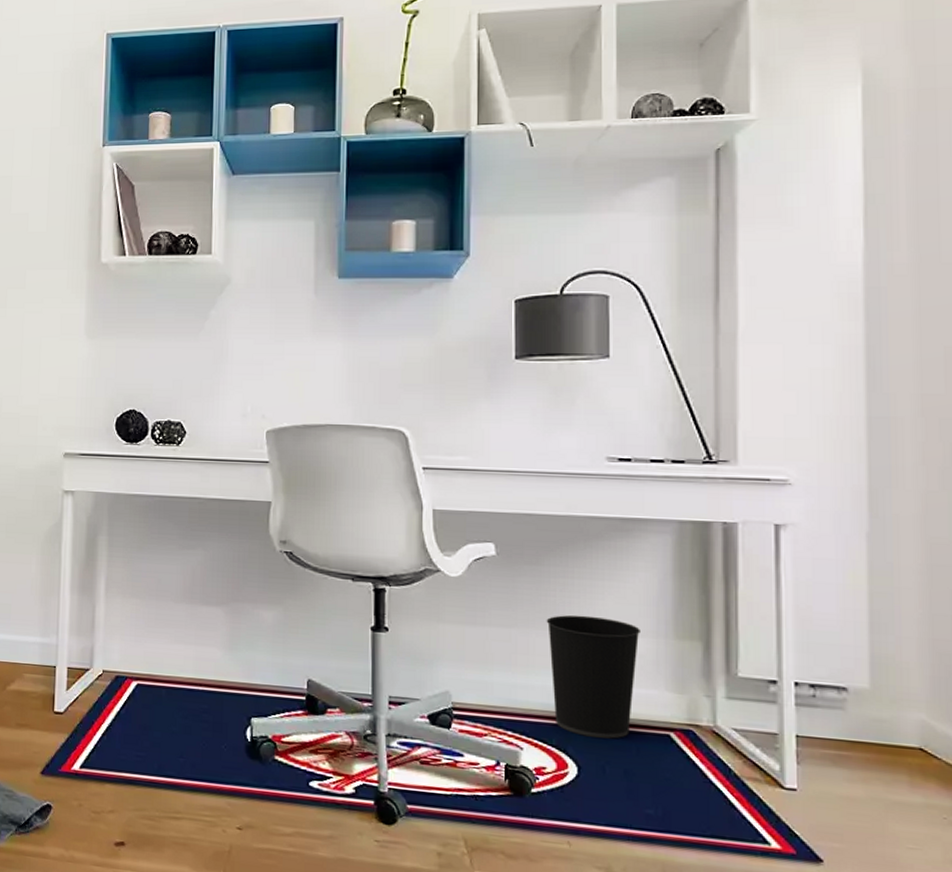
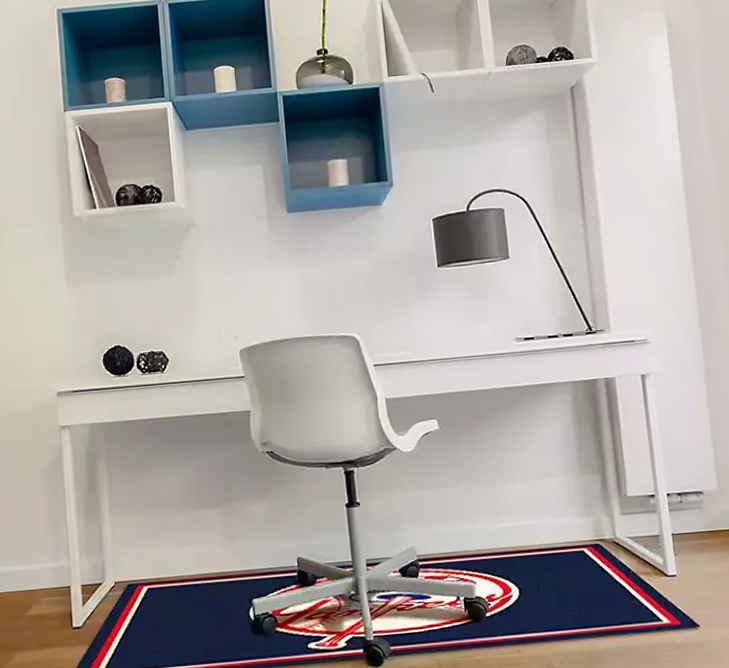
wastebasket: present [546,615,640,739] -> none [483,466,554,564]

